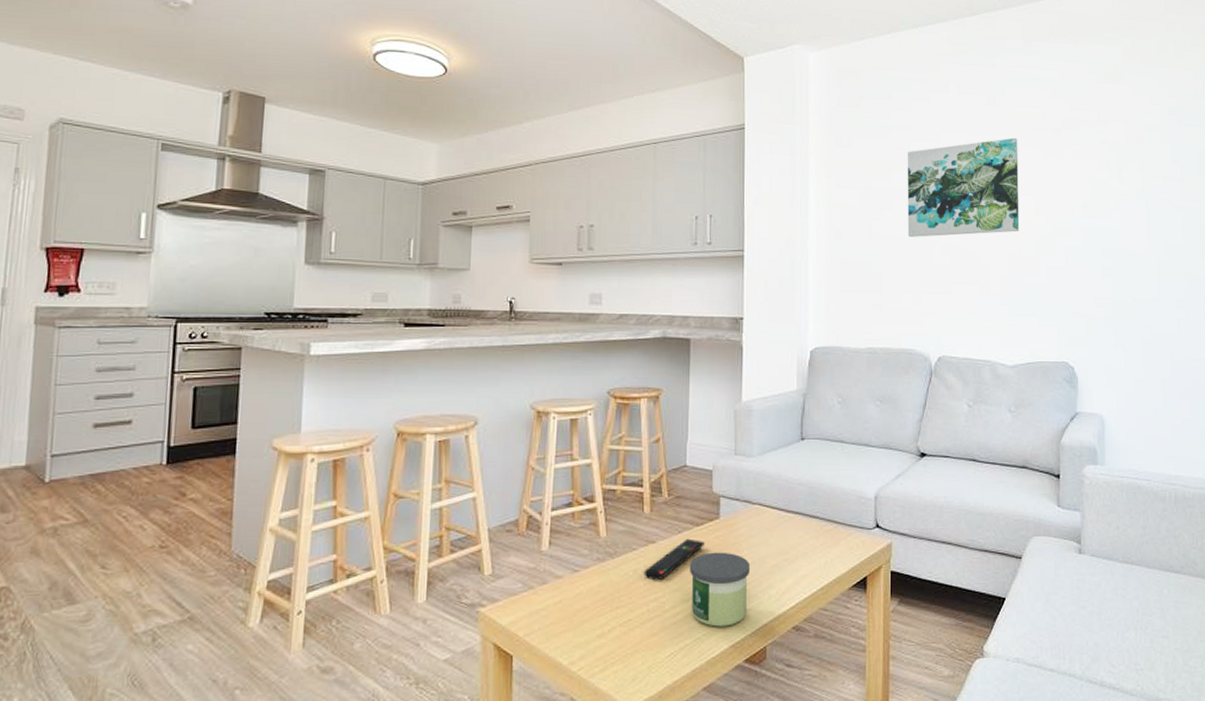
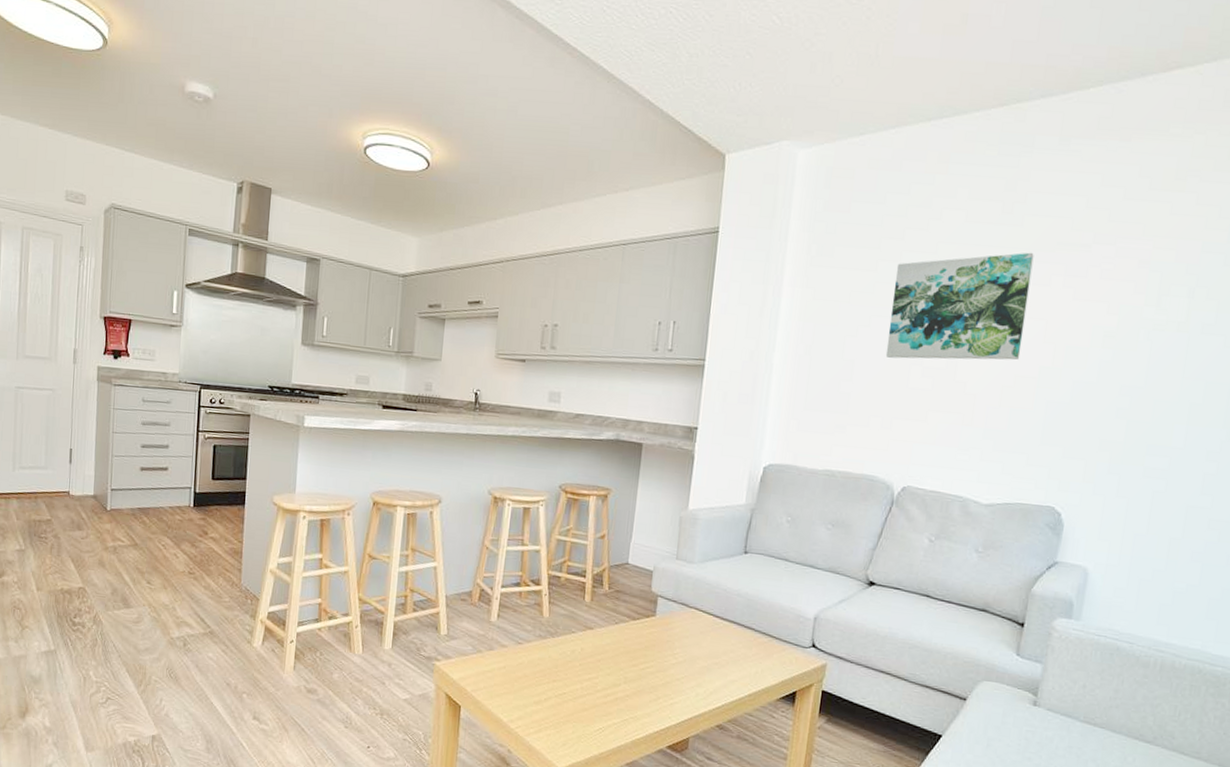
remote control: present [644,538,704,581] -> none [580,630,639,664]
candle: present [689,552,749,627] -> none [622,645,681,715]

